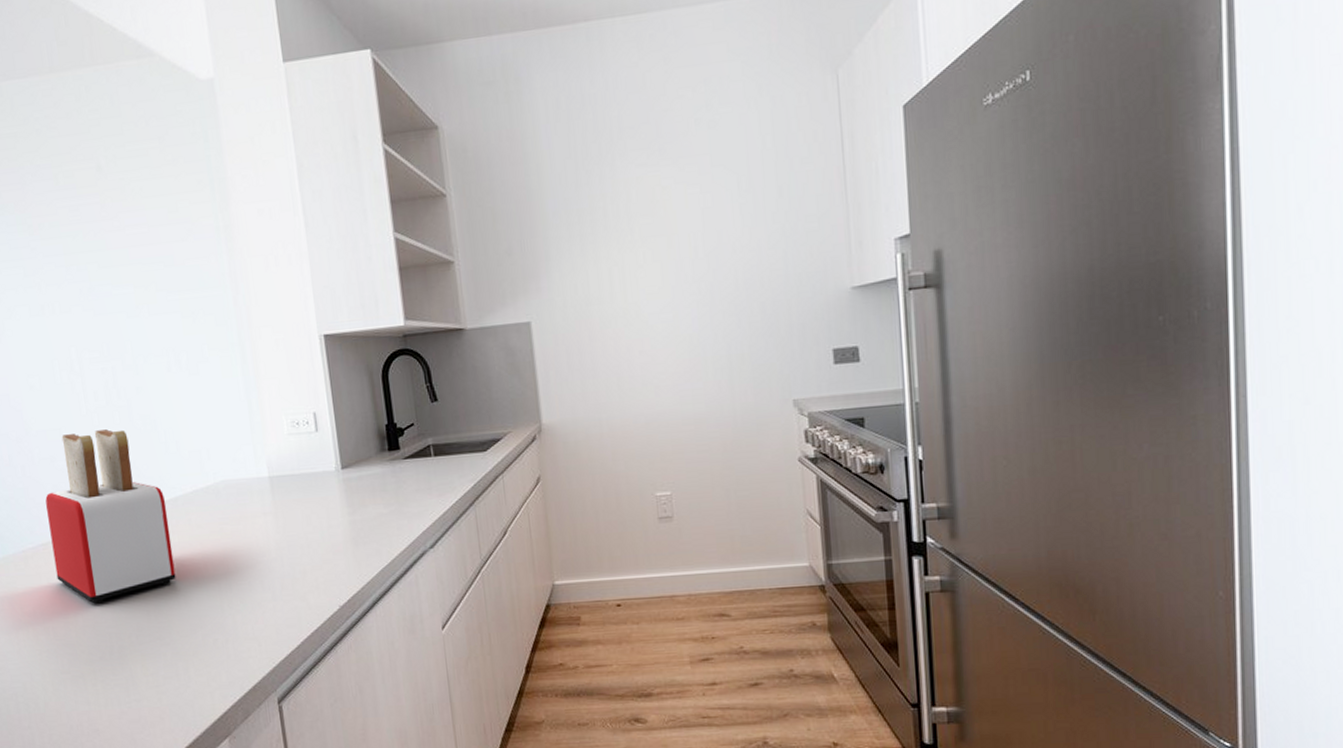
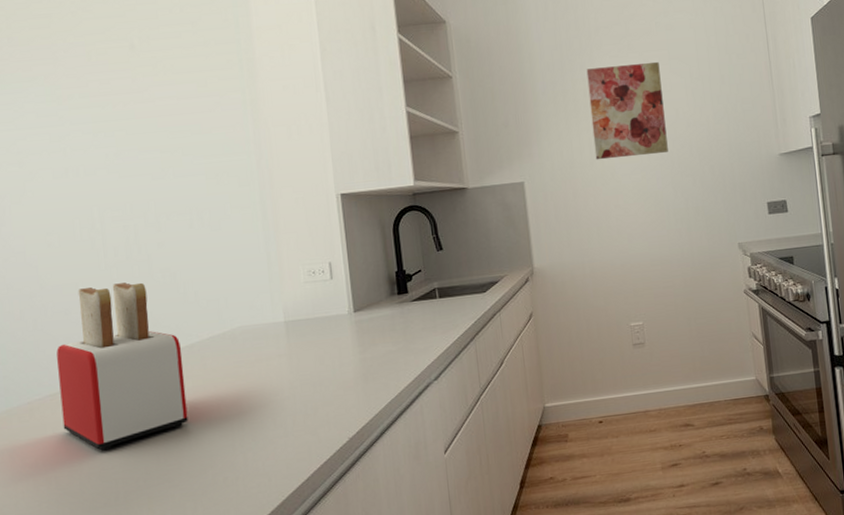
wall art: none [606,170,707,296] -> present [586,61,668,160]

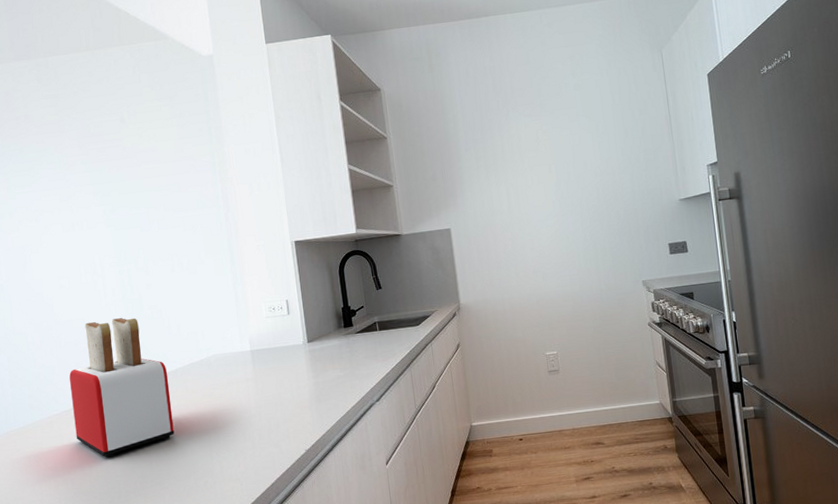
wall art: present [586,61,668,160] -> none [503,118,578,208]

